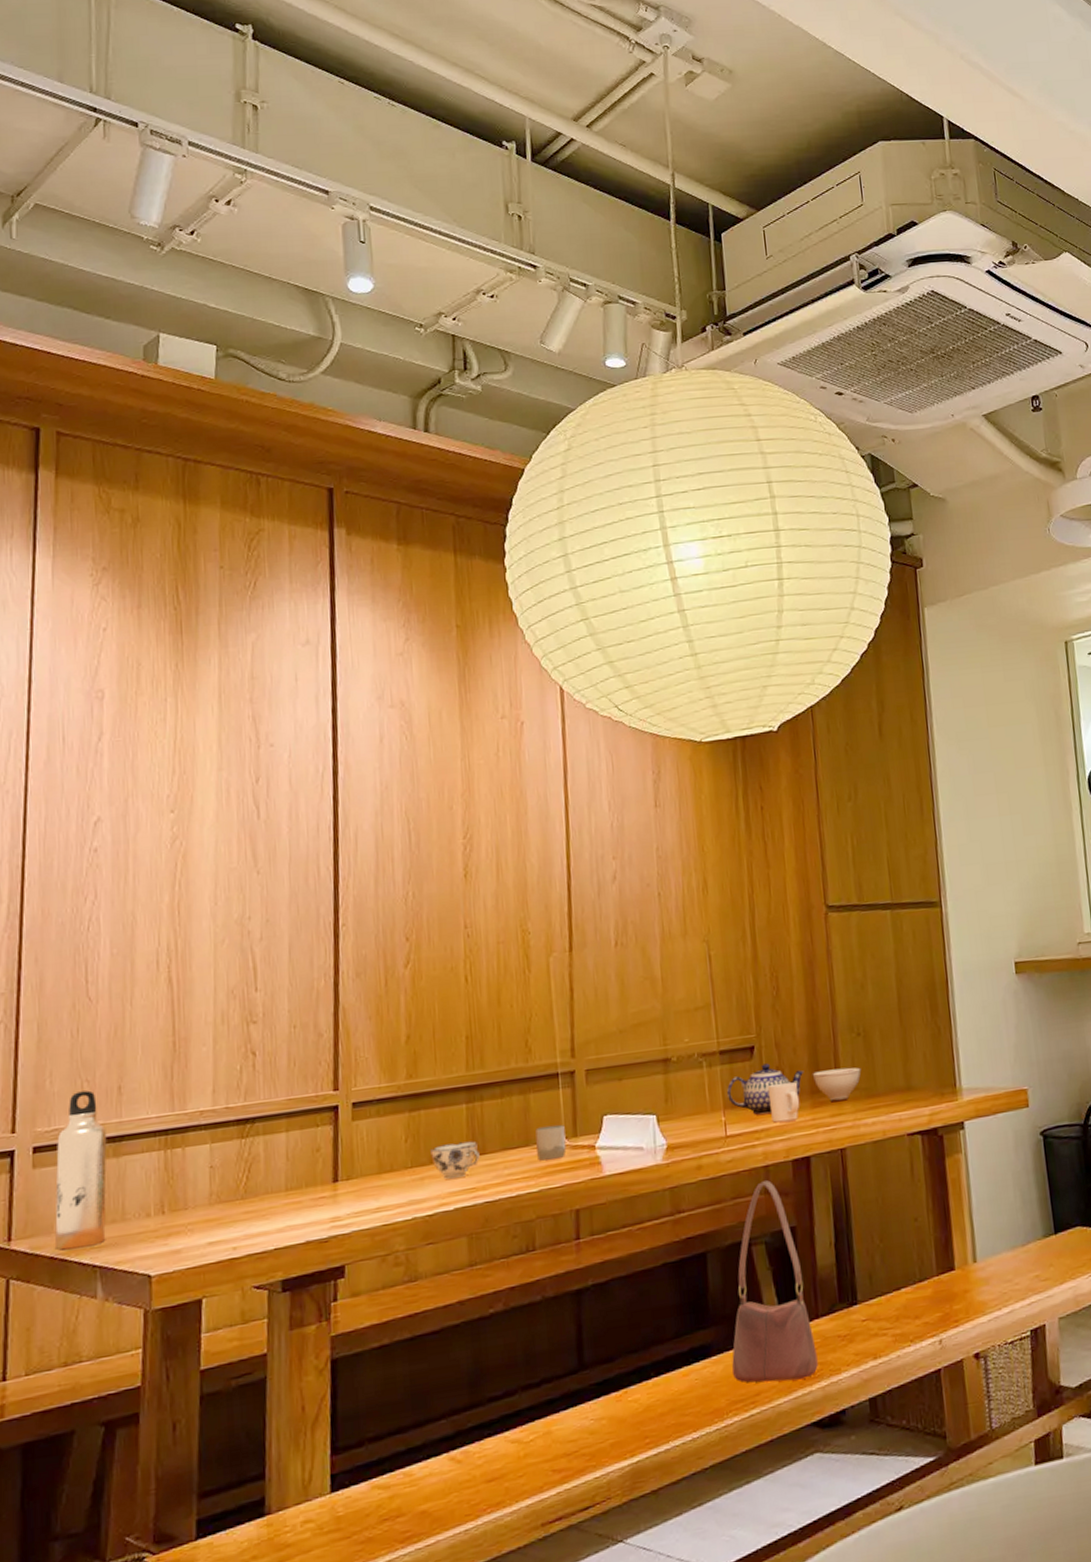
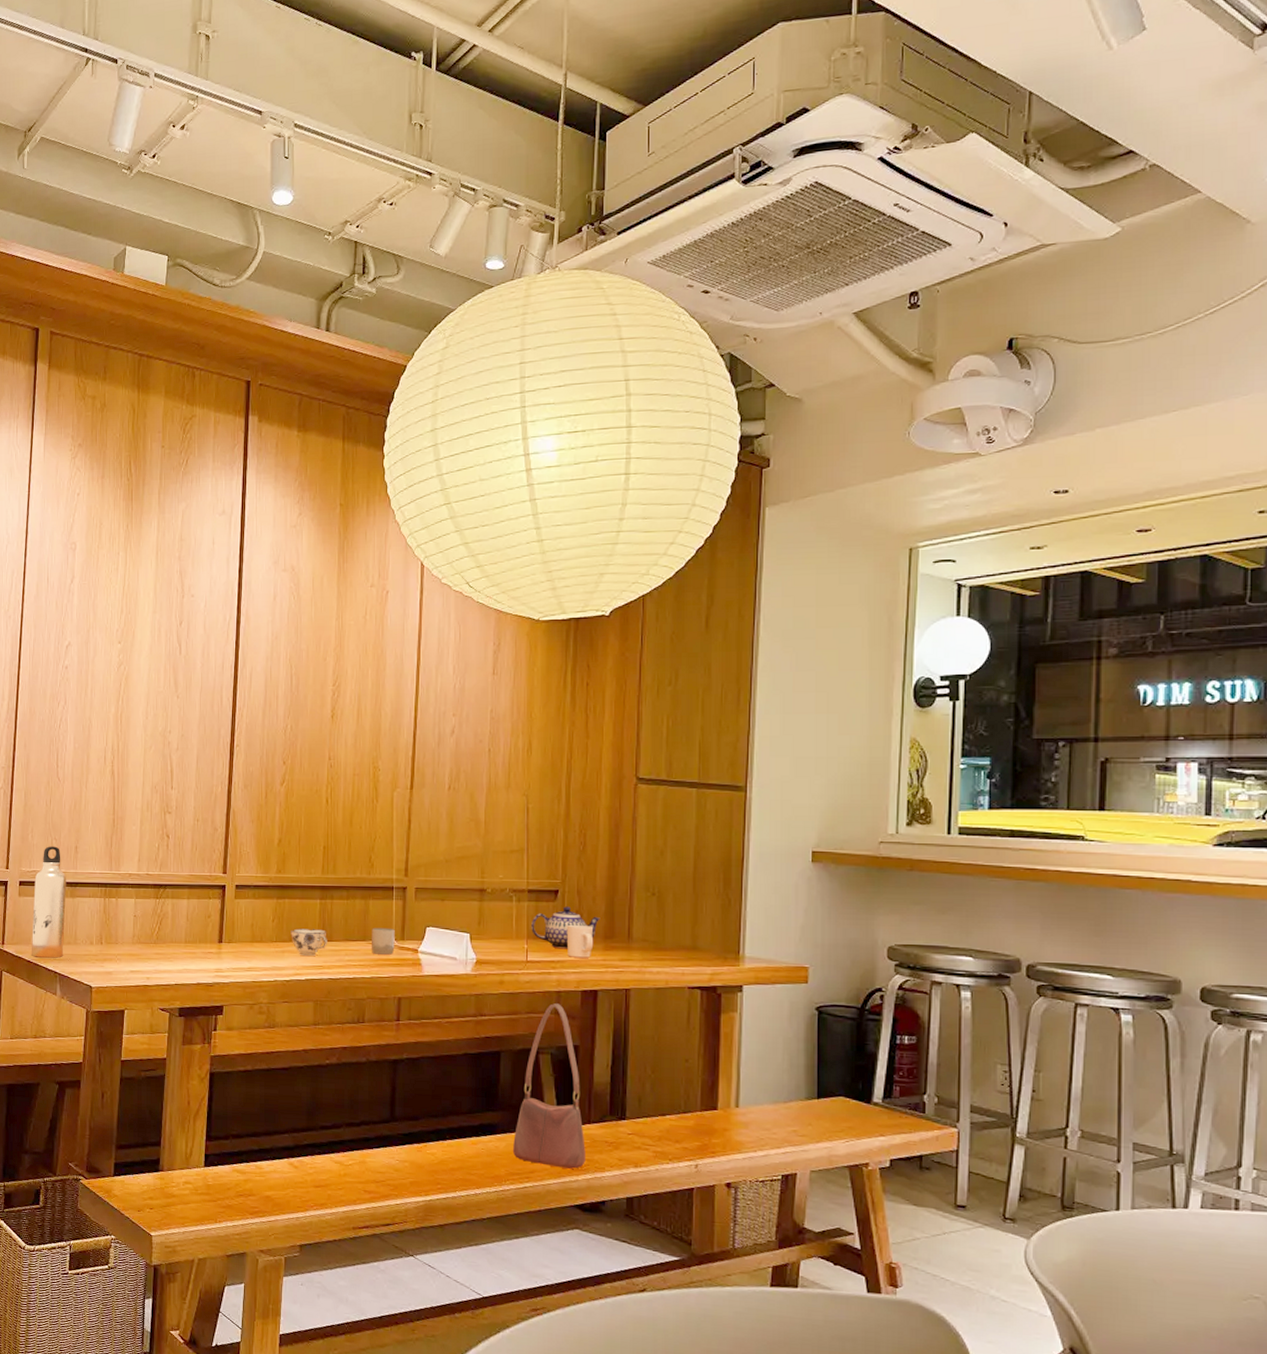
bowl: present [812,1067,861,1103] -> none [607,920,652,949]

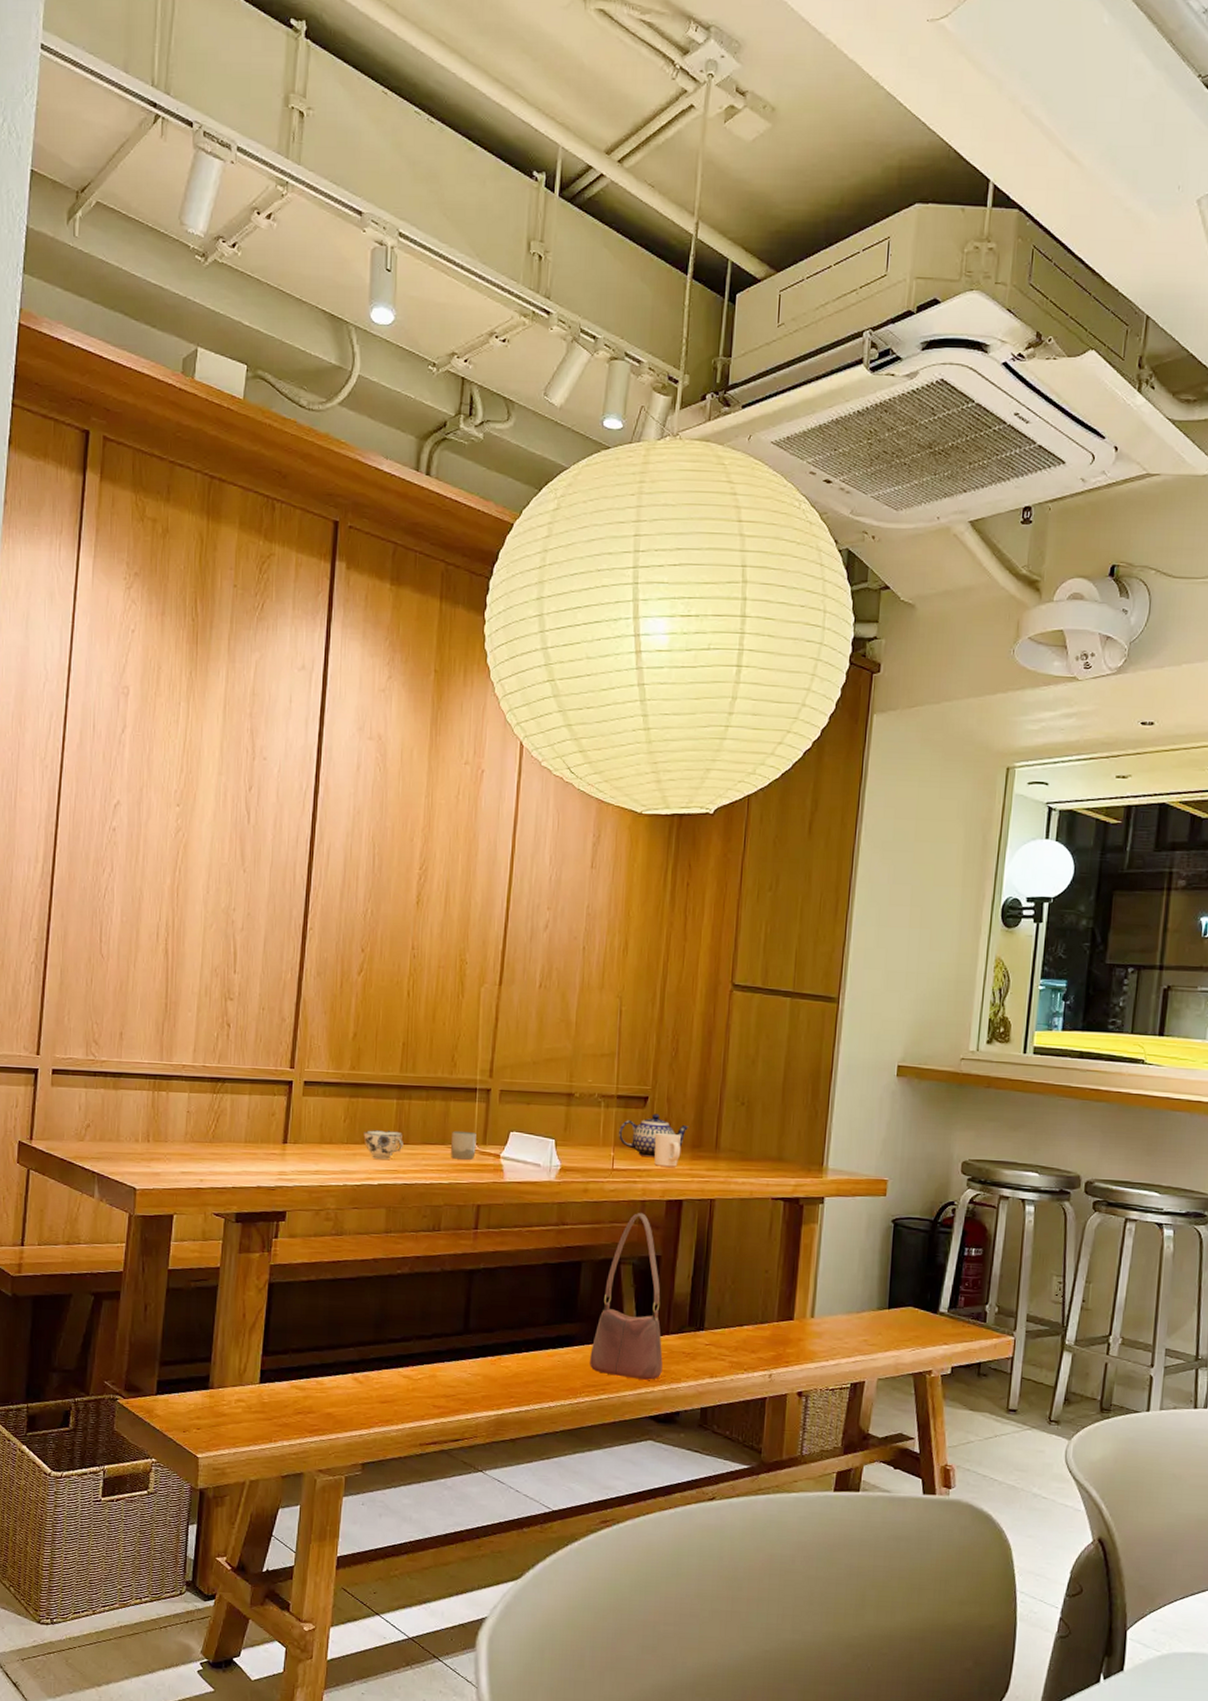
water bottle: present [32,846,67,959] -> none [66,1031,109,1157]

